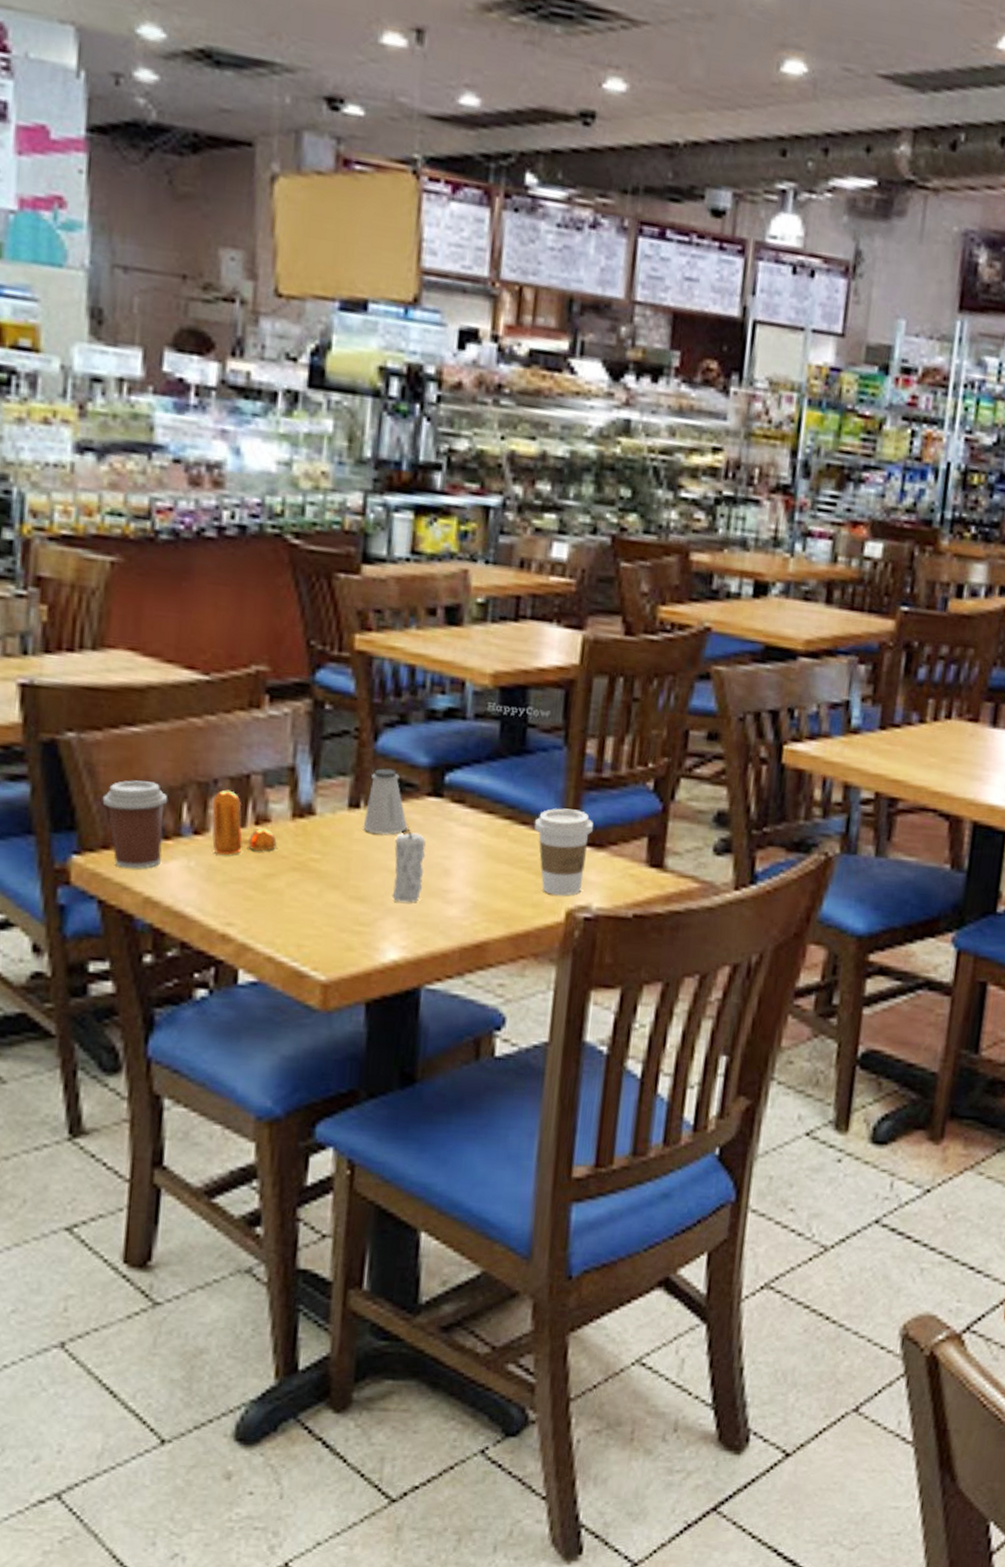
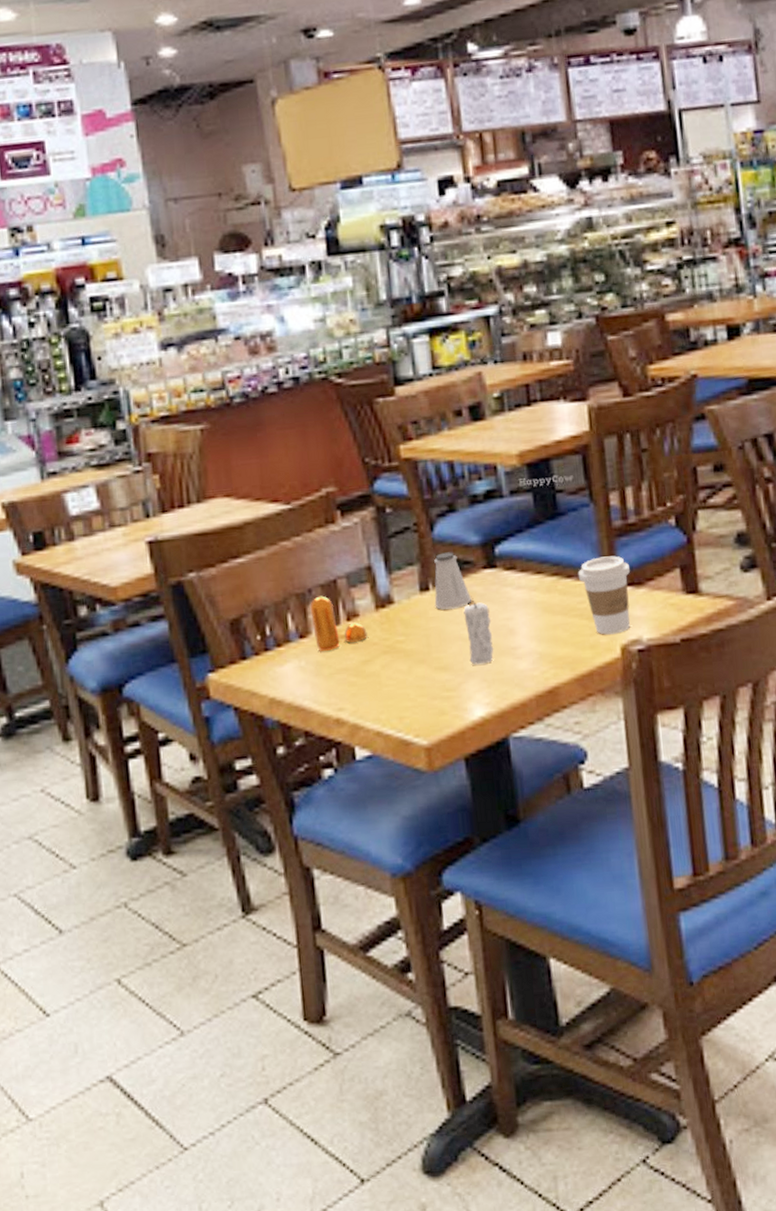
coffee cup: present [102,780,168,869] -> none [224,601,278,677]

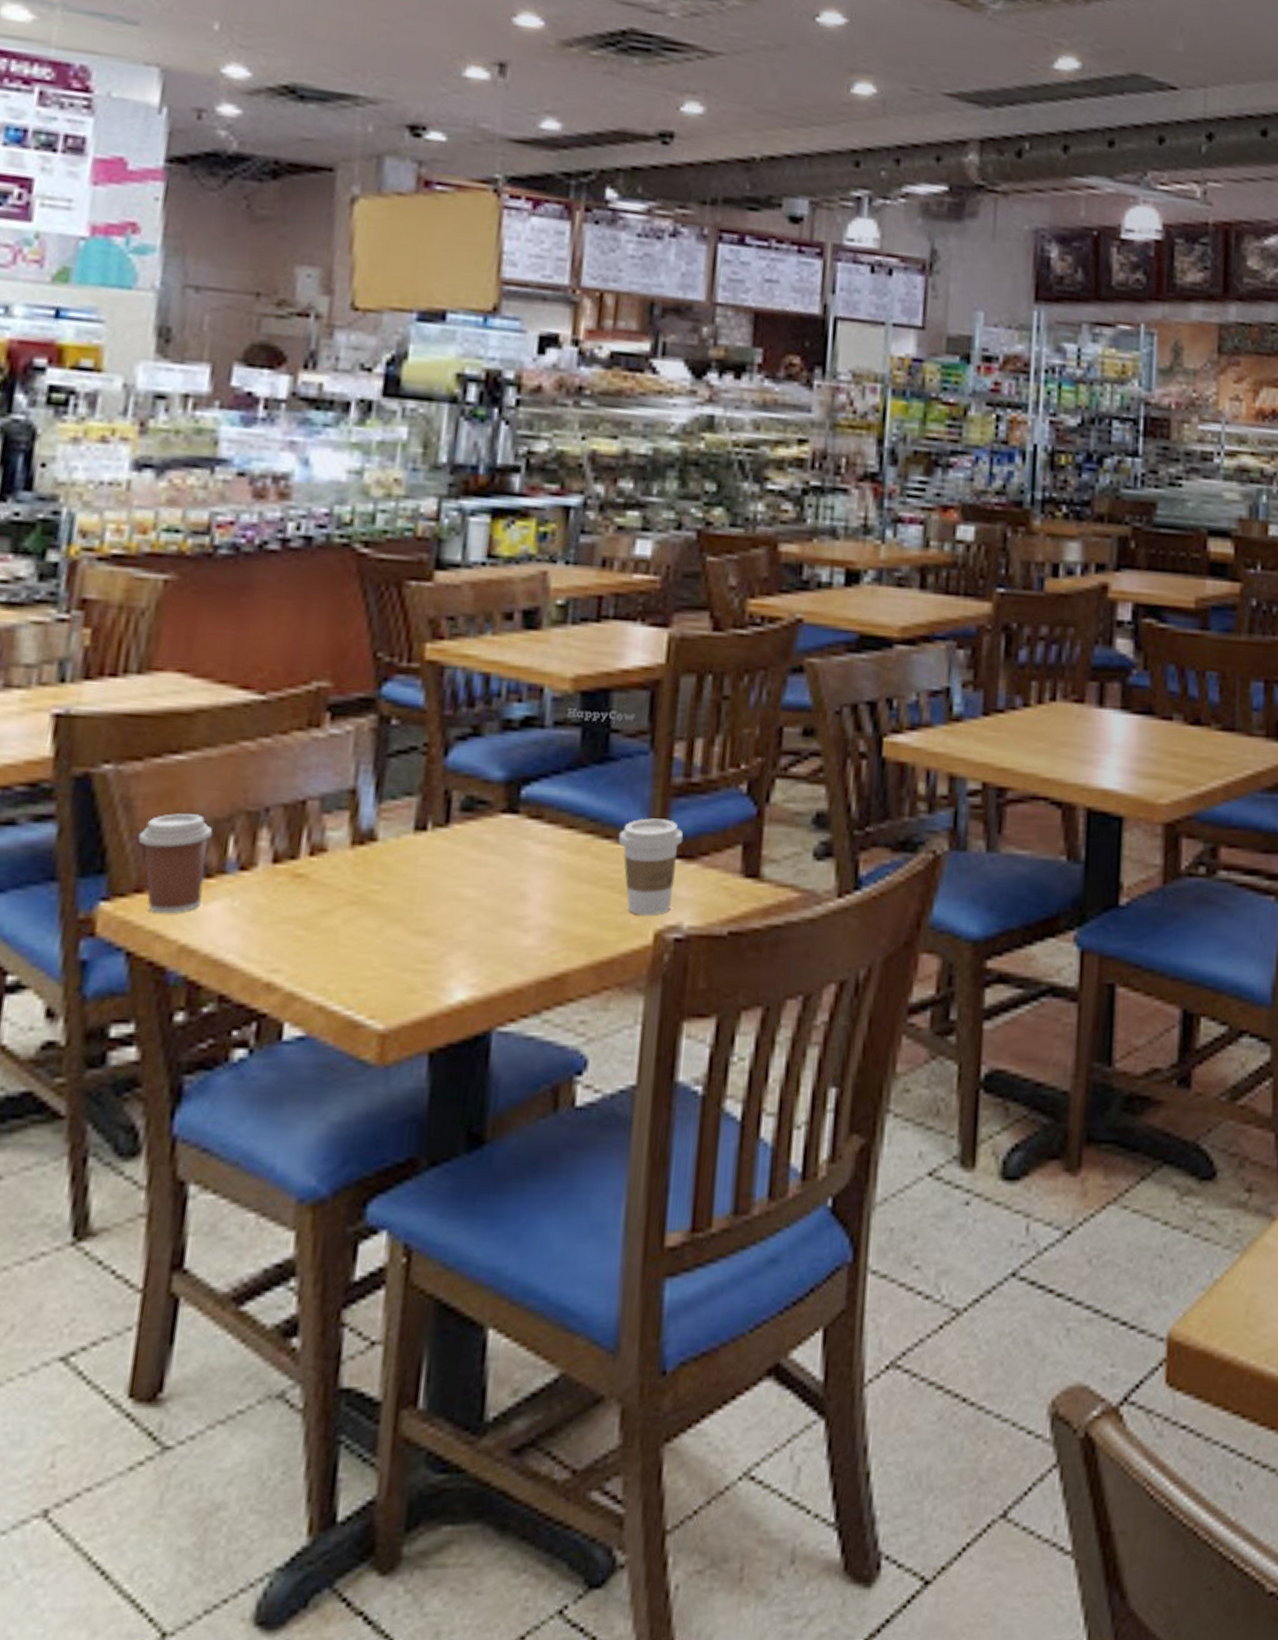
coffee cup: none [224,601,278,677] -> present [138,813,213,914]
pepper shaker: present [310,596,368,652] -> none [260,818,333,893]
saltshaker: present [434,552,472,610] -> none [430,785,480,858]
candle: present [463,595,494,665] -> none [460,843,499,934]

